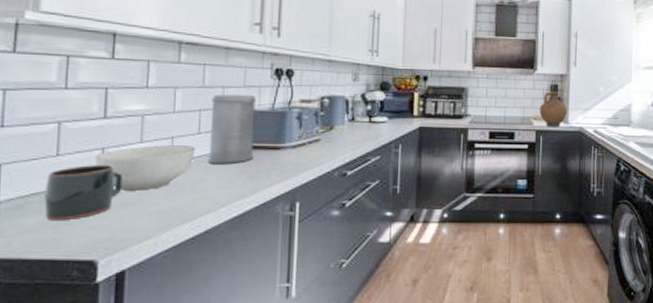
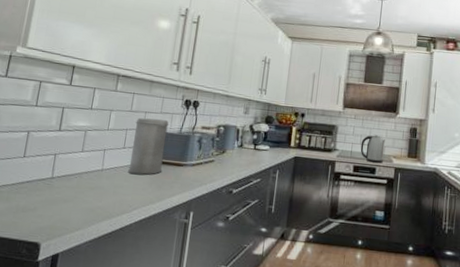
mug: present [44,165,123,221] -> none [10,166,67,208]
bowl: present [95,145,196,191] -> none [48,155,121,190]
kettle: none [495,95,523,127] -> present [360,135,385,163]
ceramic jug: present [539,92,568,128] -> none [399,134,425,167]

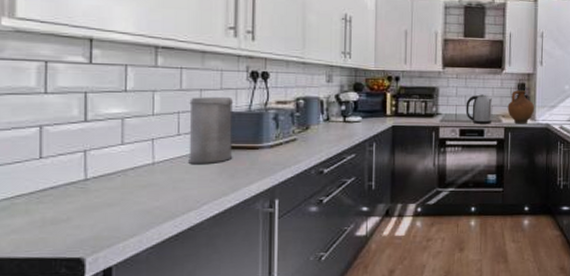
ceramic jug: none [399,134,425,167] -> present [507,90,535,124]

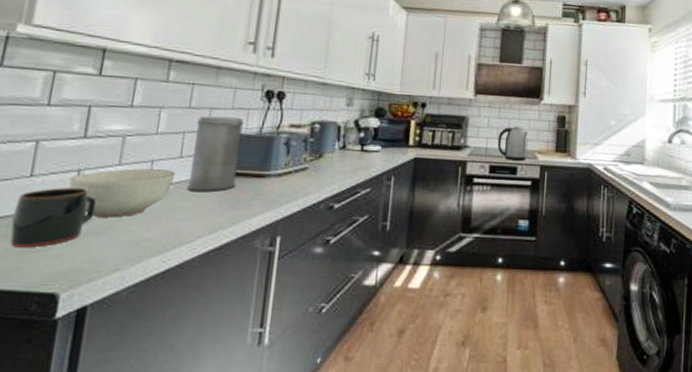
mug: none [30,167,106,221] -> present [10,187,97,248]
bowl: none [77,147,176,191] -> present [68,168,176,218]
ceramic jug: present [507,90,535,124] -> none [544,123,576,163]

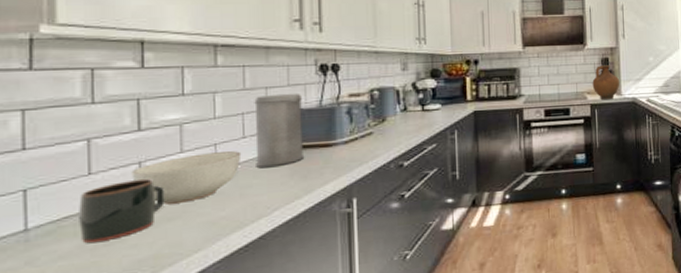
kettle: present [497,126,528,161] -> none [549,72,576,103]
ceramic jug: none [544,123,576,163] -> present [592,65,620,100]

